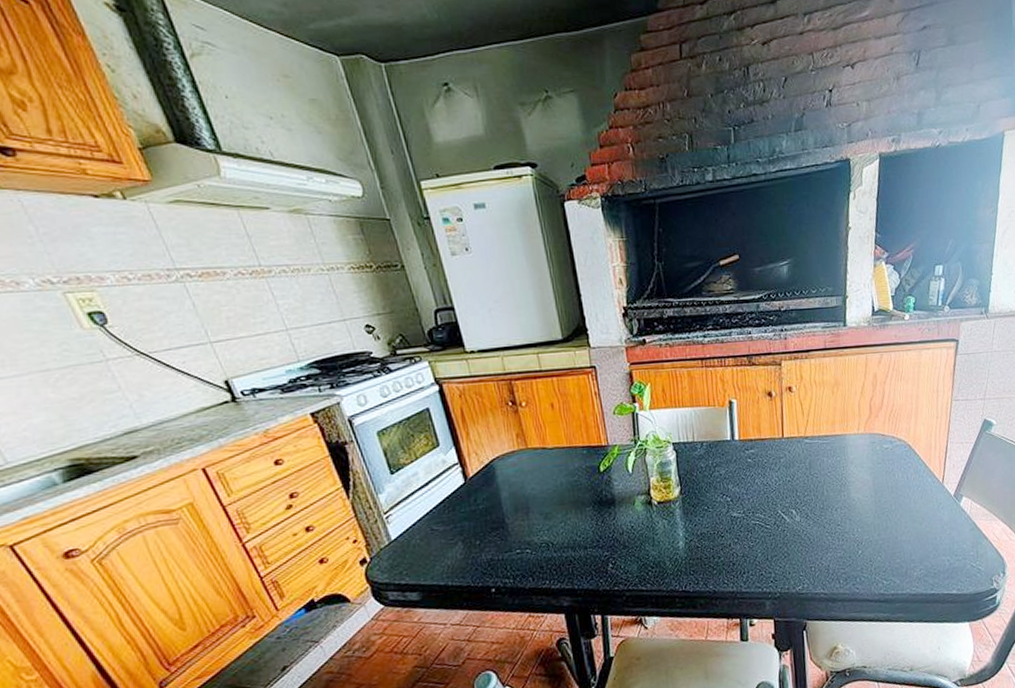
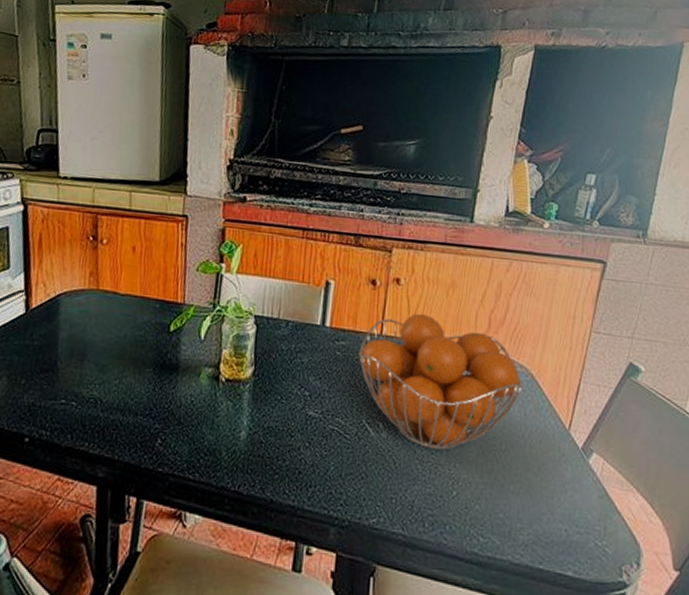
fruit basket: none [766,412,903,522] -> present [359,313,523,451]

